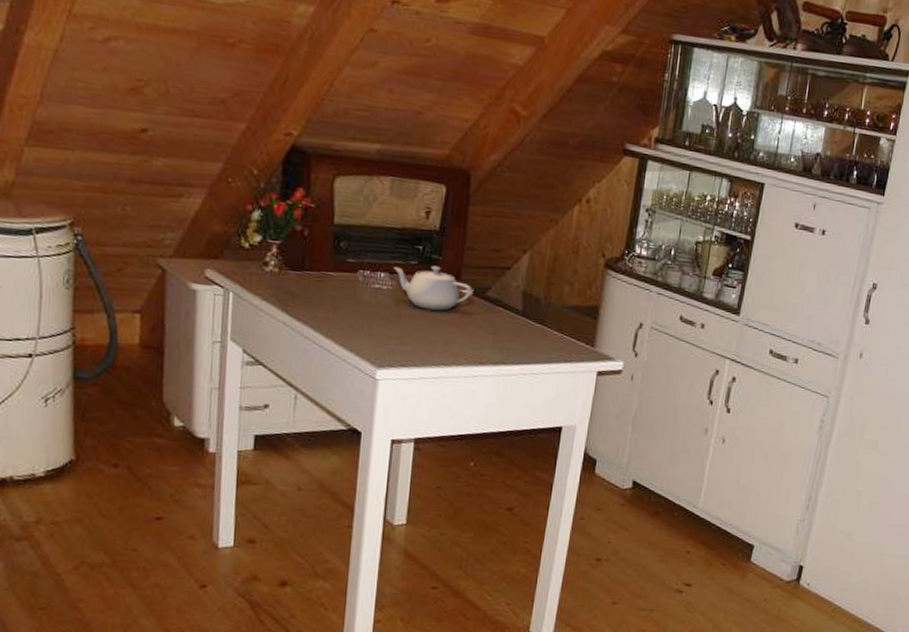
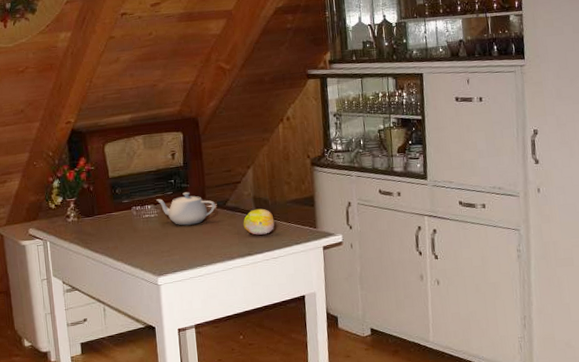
fruit: none [502,307,544,342] -> present [243,208,275,235]

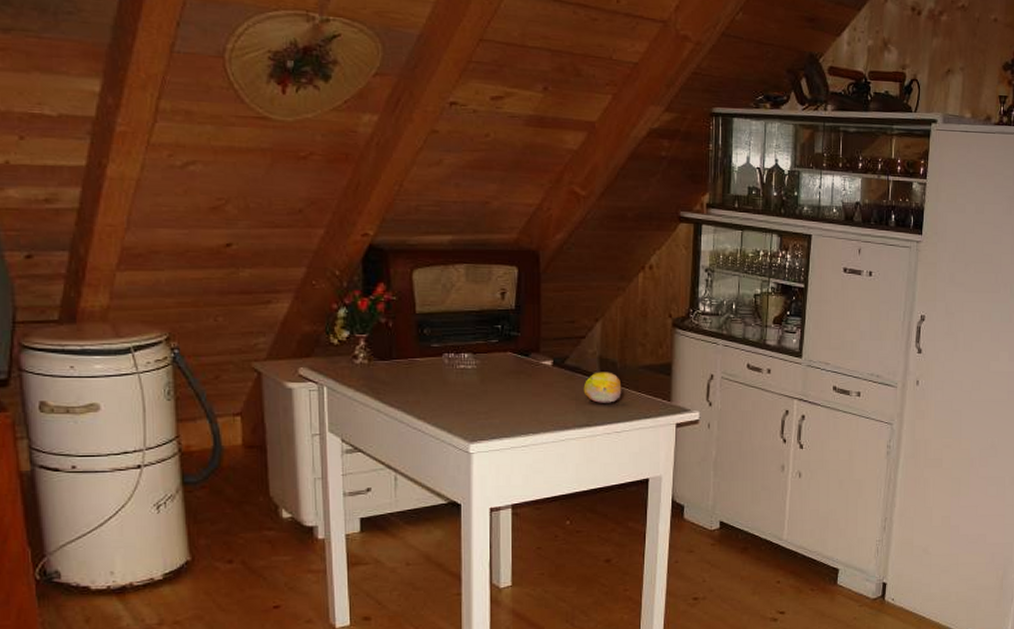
teapot: present [156,192,216,226] -> none [476,342,552,383]

